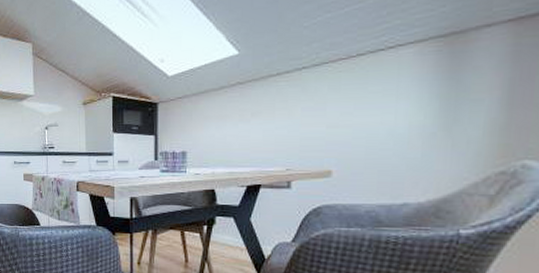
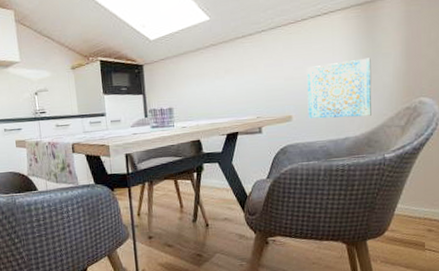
wall art: none [353,104,452,179] -> present [307,58,372,119]

